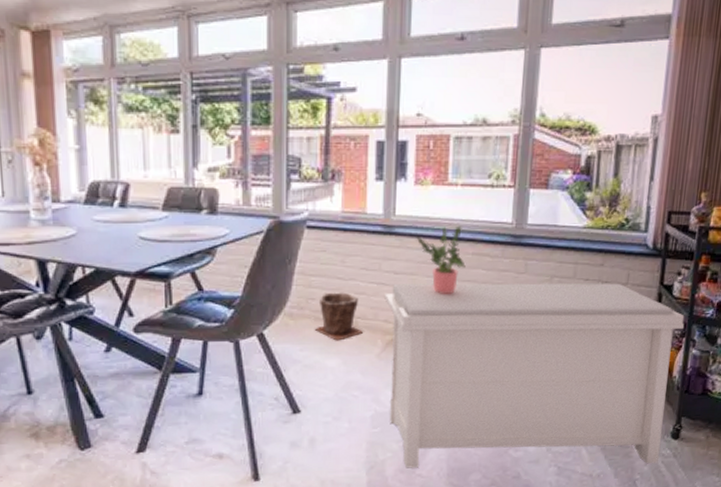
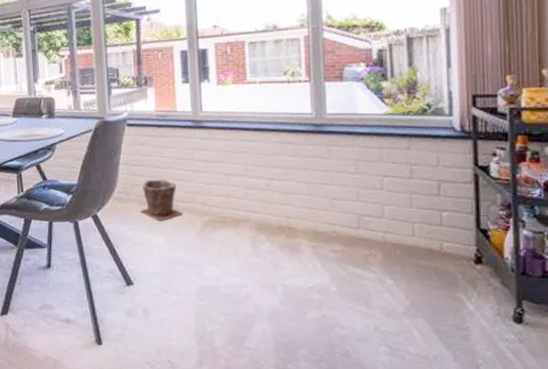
bench: present [384,283,685,469] -> none [199,165,510,349]
potted plant: present [416,225,466,294] -> none [223,118,271,179]

